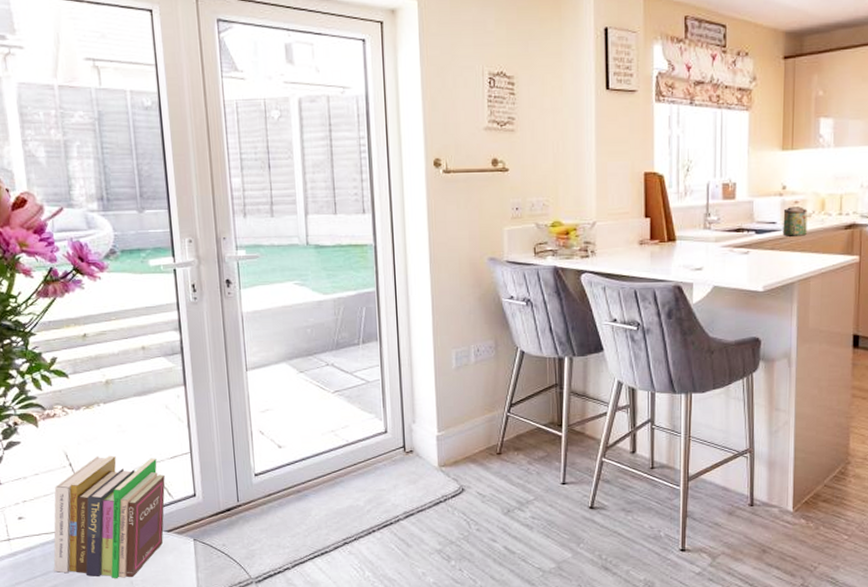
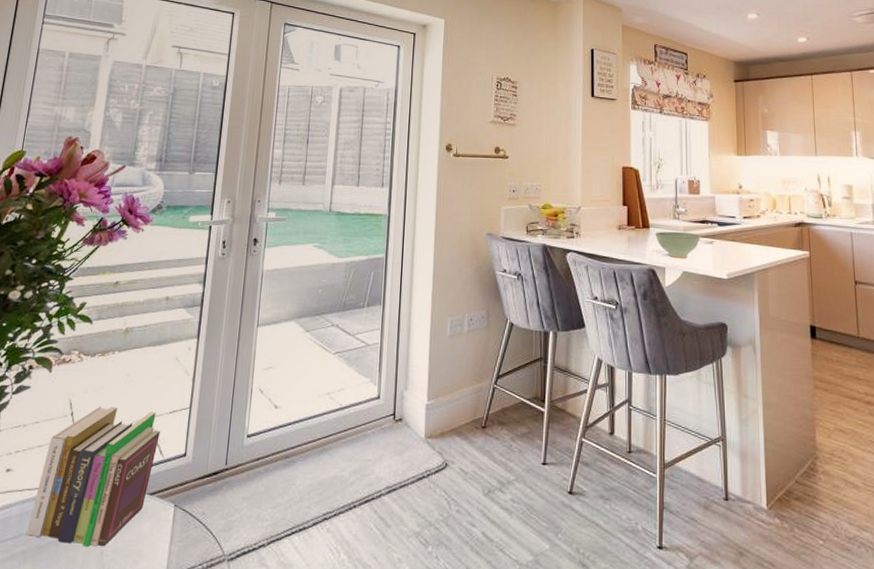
bowl: none [681,242,735,272] -> present [654,231,701,258]
canister: present [782,206,808,236] -> none [741,204,762,231]

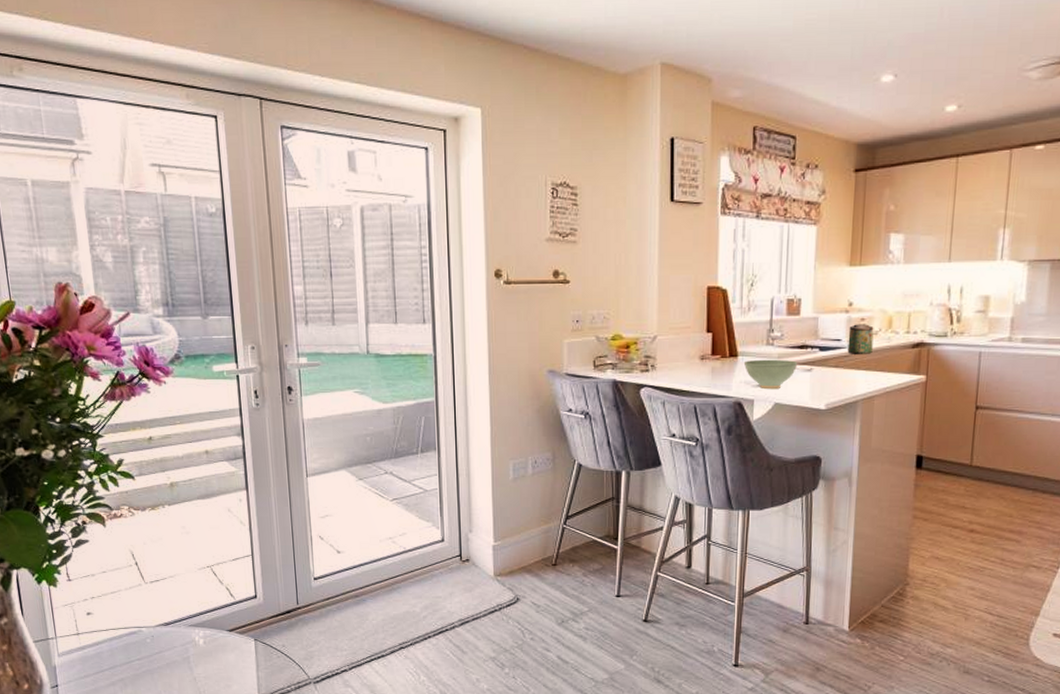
books: present [26,406,160,547] -> none [120,556,228,674]
canister: none [741,204,762,231] -> present [847,324,874,354]

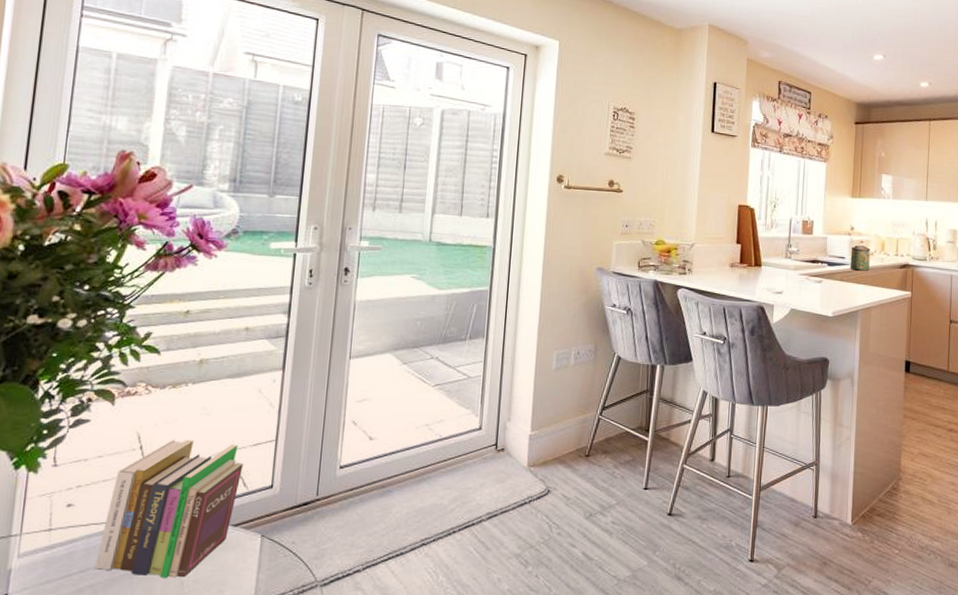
books: none [120,556,228,674] -> present [95,439,243,578]
bowl: present [743,359,798,388] -> none [766,270,811,296]

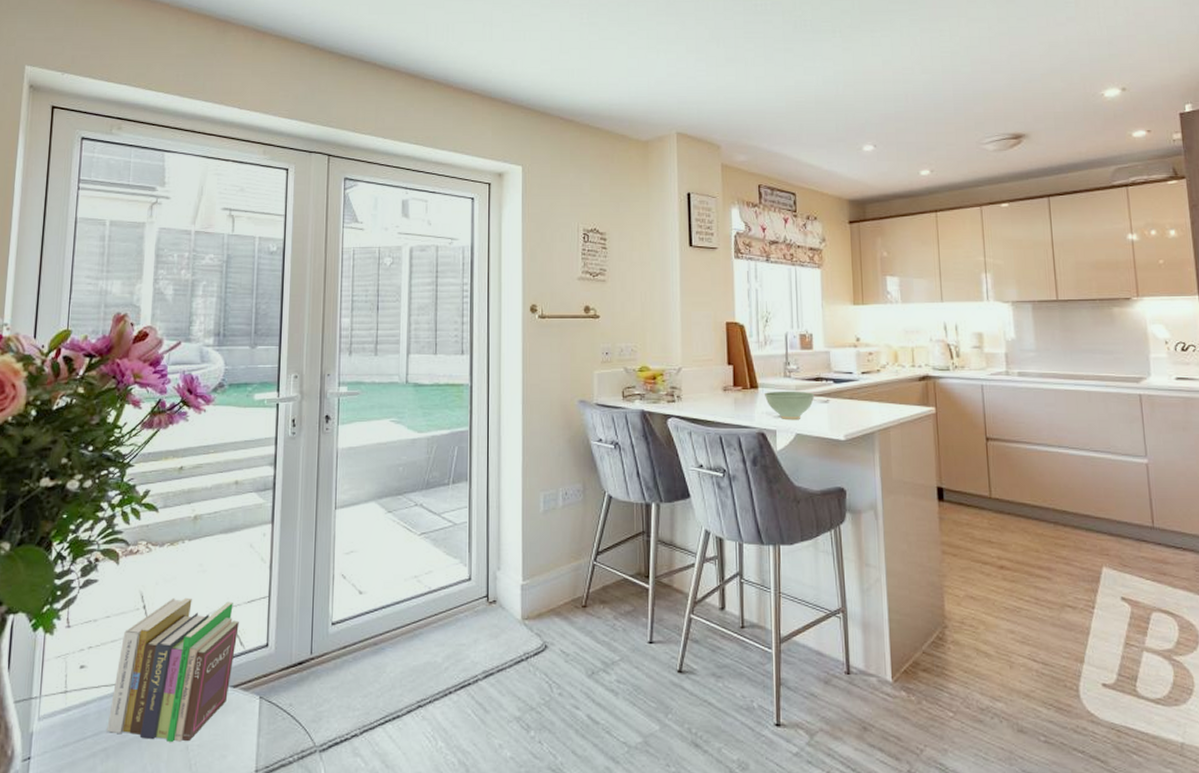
bowl: none [766,270,811,296] -> present [764,391,815,419]
canister: present [850,245,871,271] -> none [859,358,883,386]

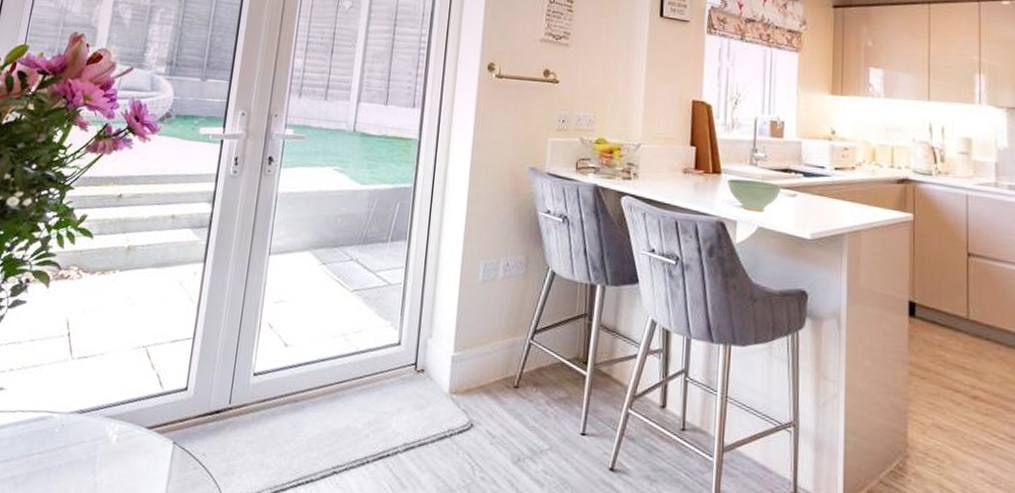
books: present [107,597,239,742] -> none [18,328,161,480]

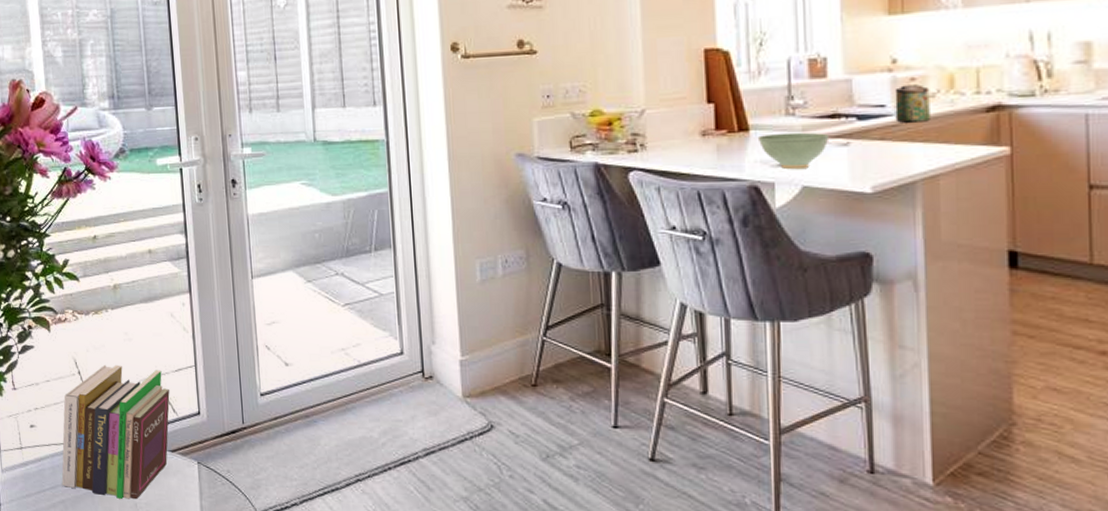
books: none [18,328,161,480] -> present [61,364,170,500]
canister: none [832,153,858,185] -> present [894,84,930,123]

